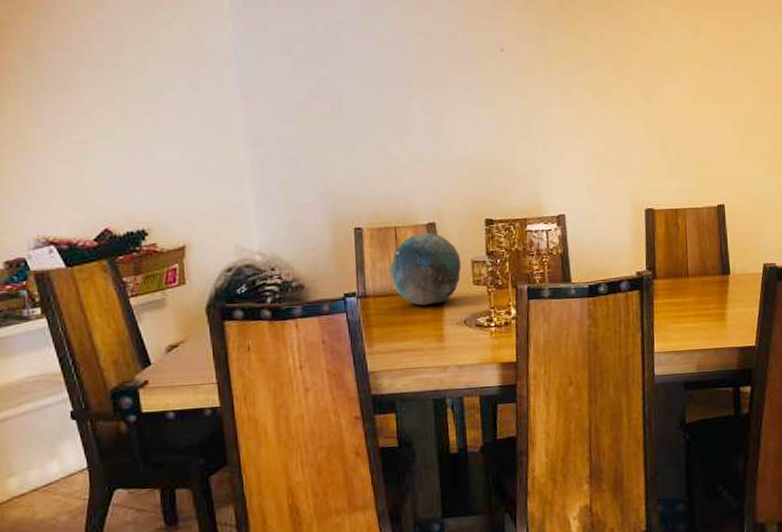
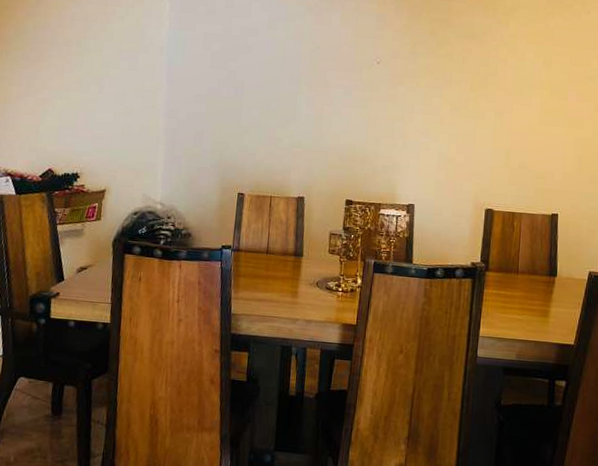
decorative bowl: present [389,232,462,306] -> none [260,204,321,265]

